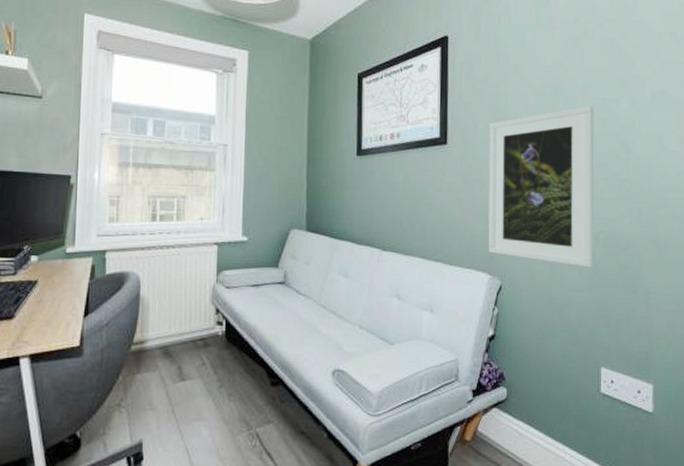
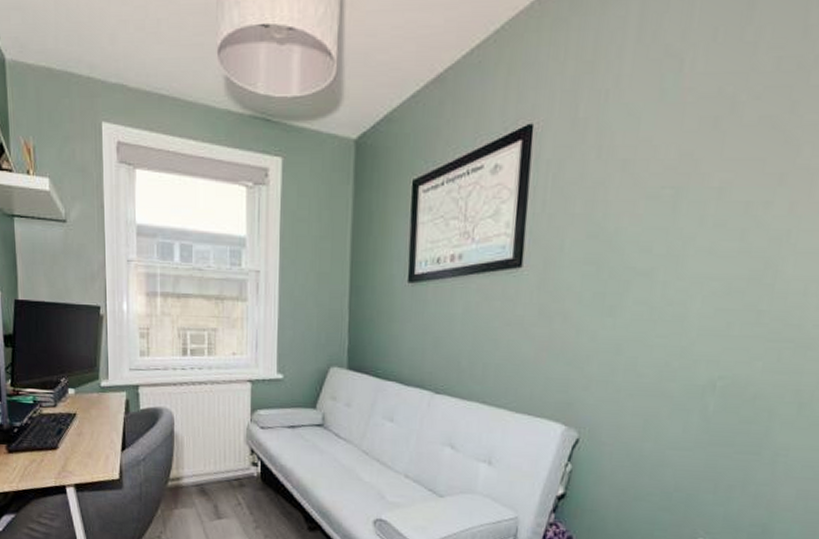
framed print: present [488,105,595,268] -> none [565,211,732,422]

